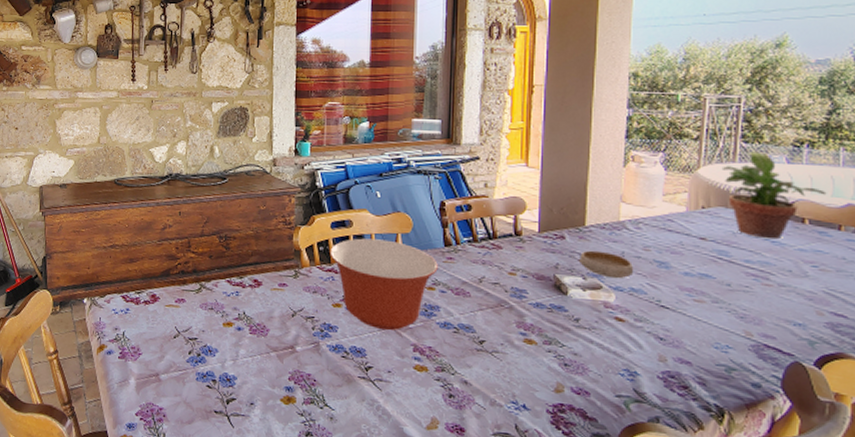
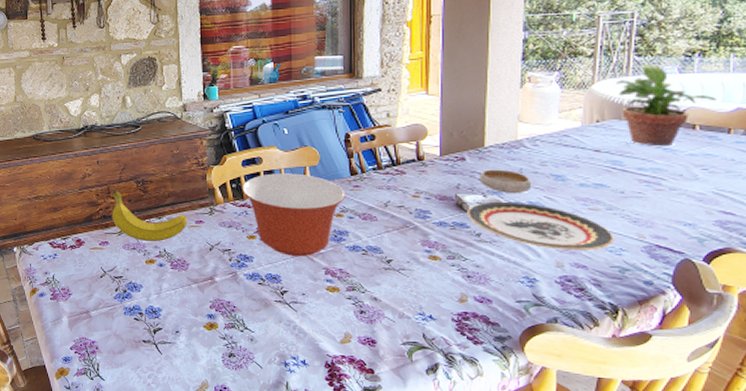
fruit: none [190,243,271,304] -> present [111,189,188,242]
plate: none [564,285,722,346] -> present [466,201,616,250]

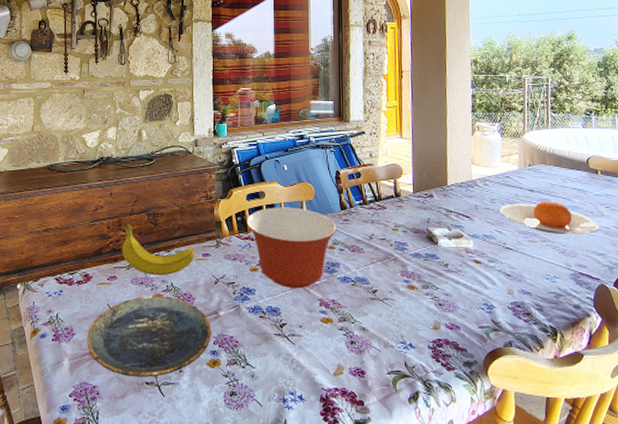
plate: none [83,261,207,336] -> present [87,296,211,377]
plate: present [466,201,616,250] -> none [436,234,550,278]
bowl: present [480,169,532,194] -> none [445,205,485,228]
plate: none [551,163,690,201] -> present [499,201,599,234]
potted plant: present [615,64,717,147] -> none [539,120,610,188]

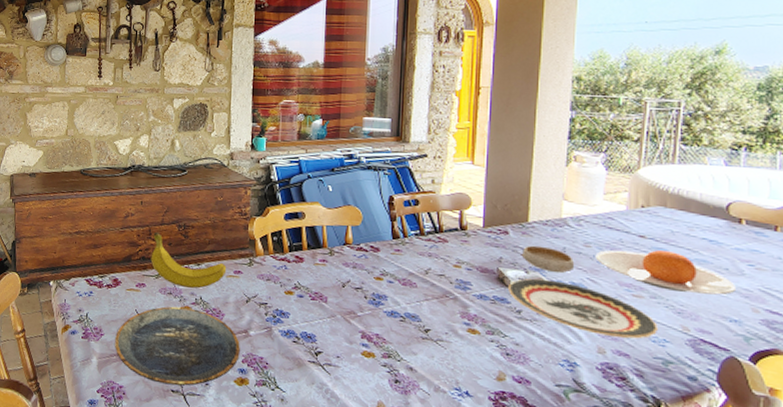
mixing bowl: present [246,207,337,288] -> none [283,229,386,318]
plate: none [436,234,550,278] -> present [507,278,659,339]
bowl: none [445,205,485,228] -> present [522,245,575,274]

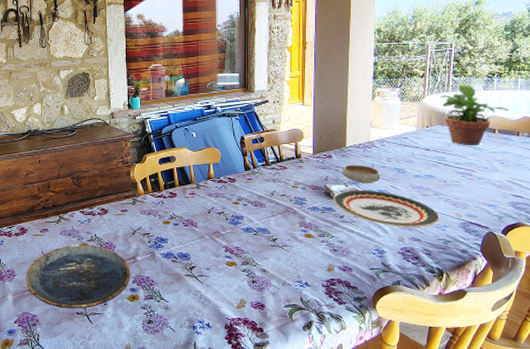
fruit: present [150,231,227,289] -> none [51,184,115,229]
plate: present [595,249,736,296] -> none [395,159,492,188]
potted plant: none [661,154,764,239] -> present [439,83,510,146]

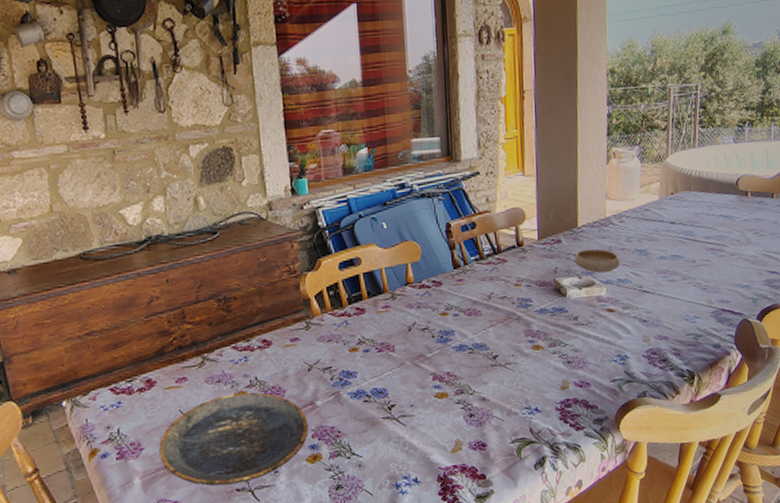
plate: present [333,190,441,227] -> none [564,280,690,325]
potted plant: present [439,83,510,146] -> none [685,135,763,215]

